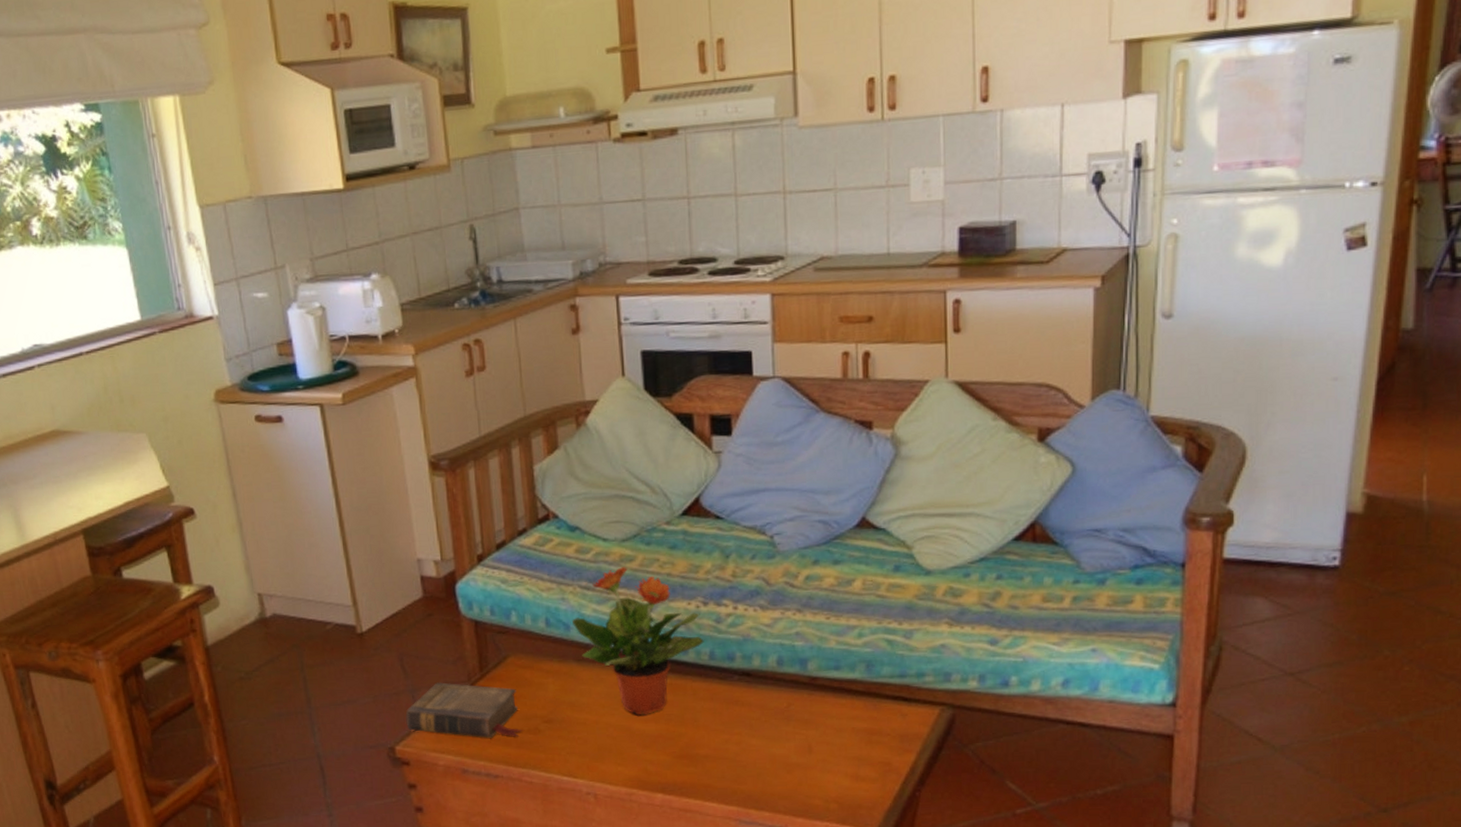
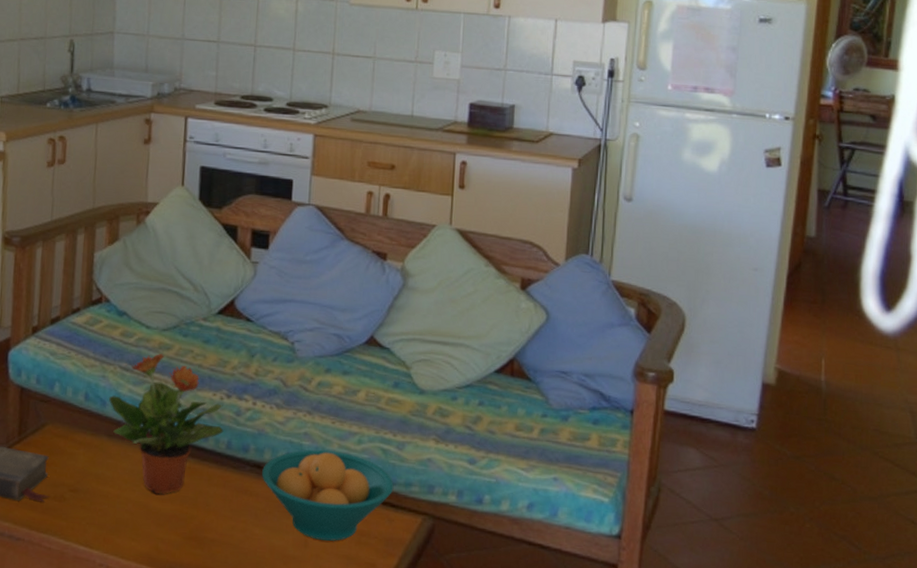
fruit bowl: none [752,648,904,745] -> present [262,449,394,541]

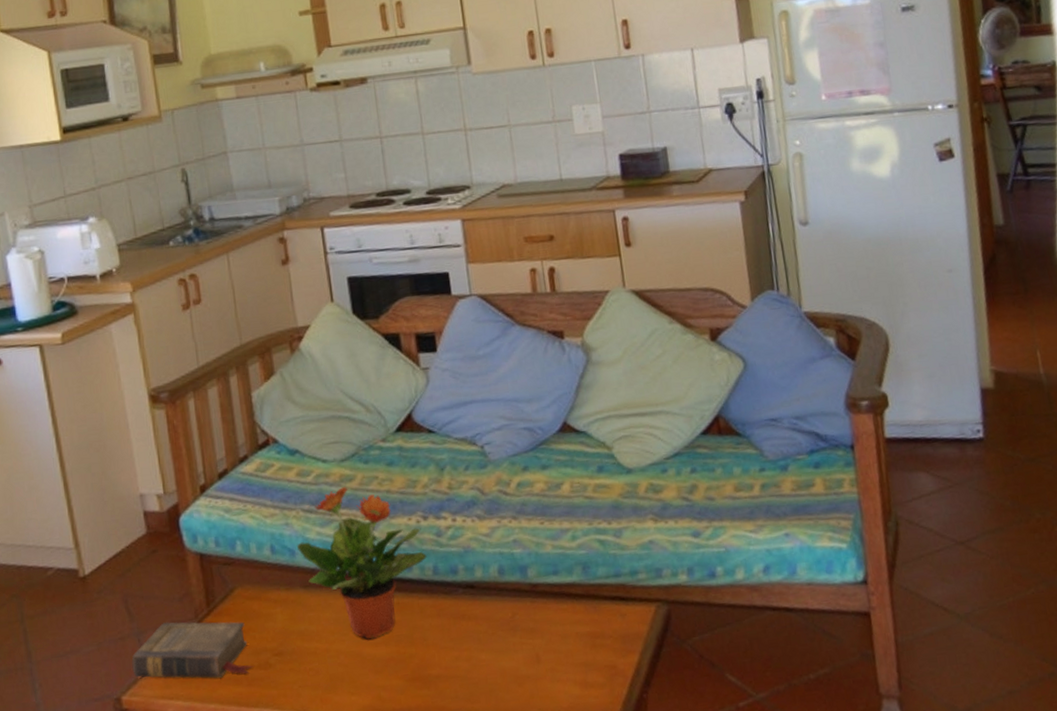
fruit bowl: present [262,449,394,541] -> none [476,553,620,653]

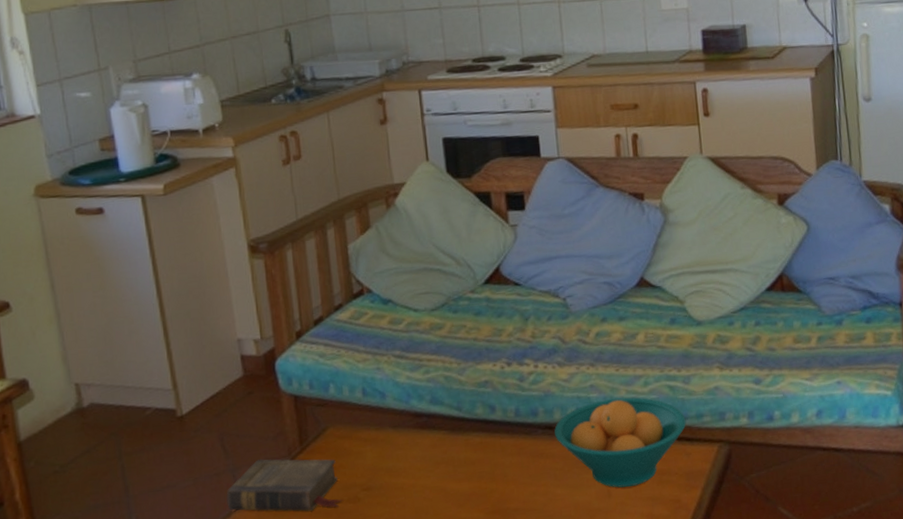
potted plant: present [296,486,427,640] -> none [387,333,510,476]
fruit bowl: none [476,553,620,653] -> present [554,397,686,488]

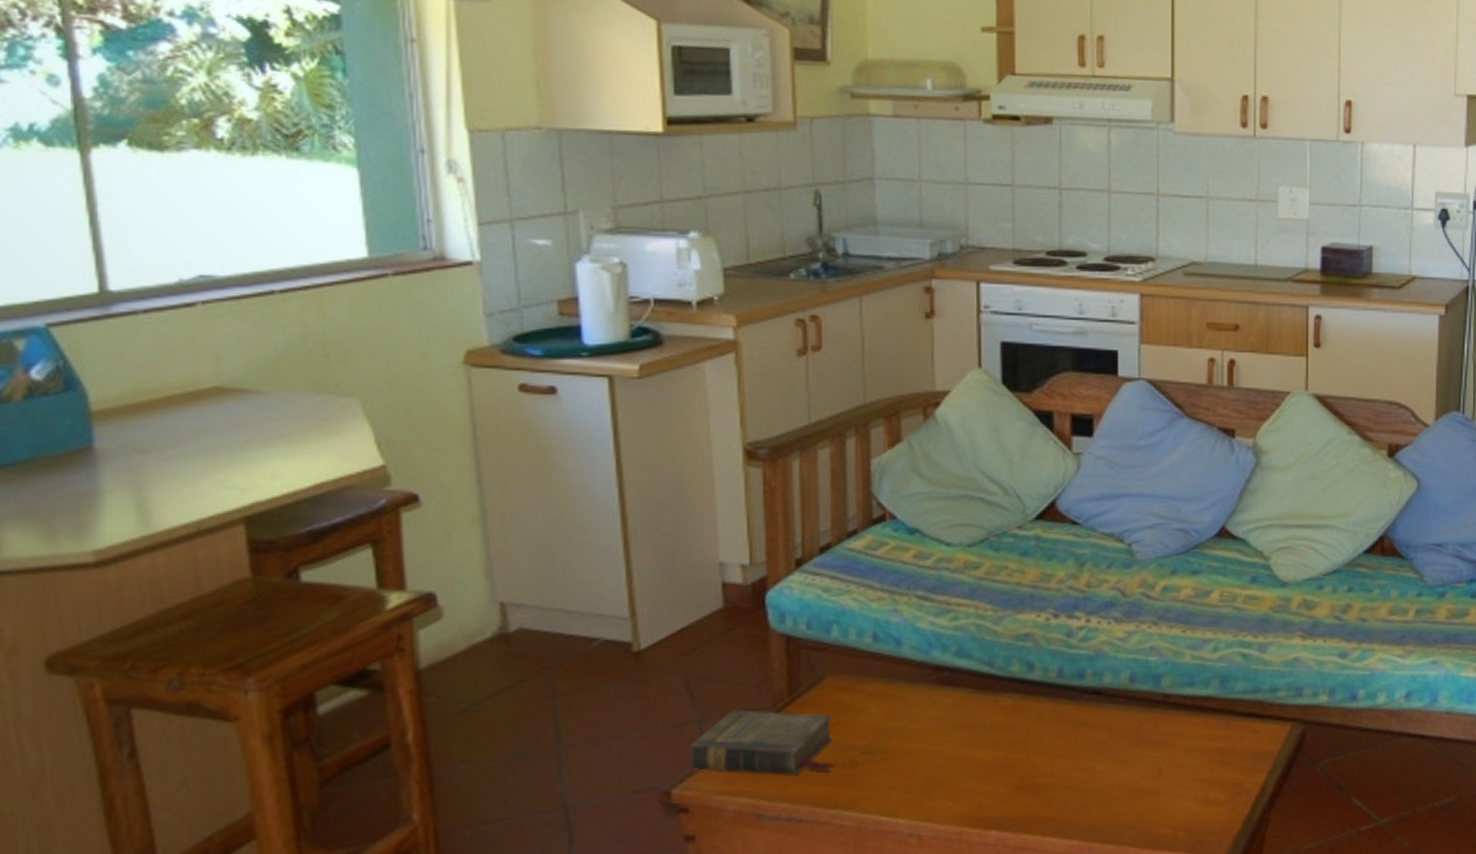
fruit bowl: present [554,397,686,488] -> none [1103,663,1258,767]

